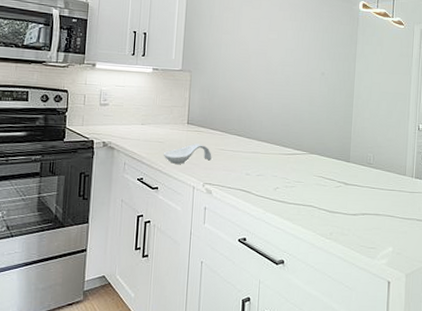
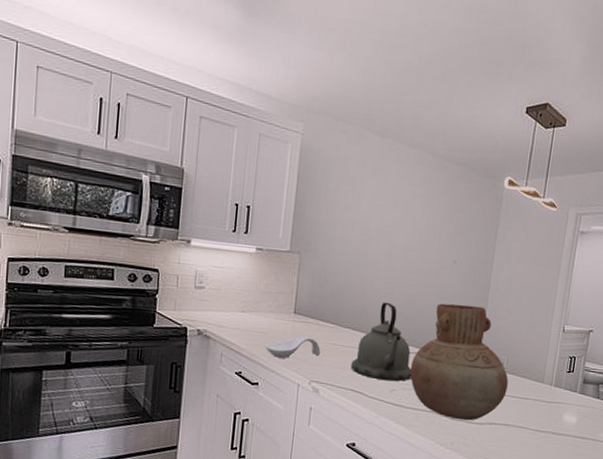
kettle: none [239,110,292,181] -> present [351,301,412,382]
vase: none [290,110,376,213] -> present [410,303,509,421]

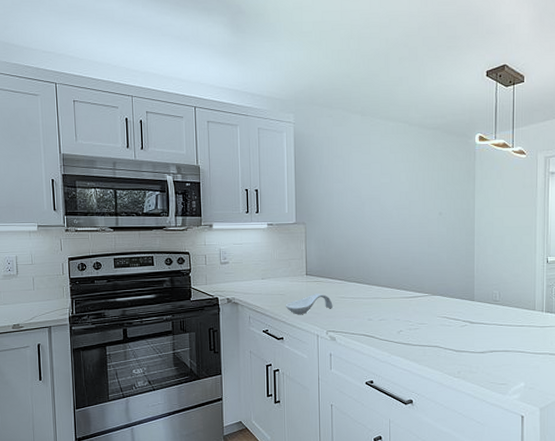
kettle: present [351,301,412,382] -> none [361,256,415,324]
vase: present [410,303,509,421] -> none [413,249,503,351]

